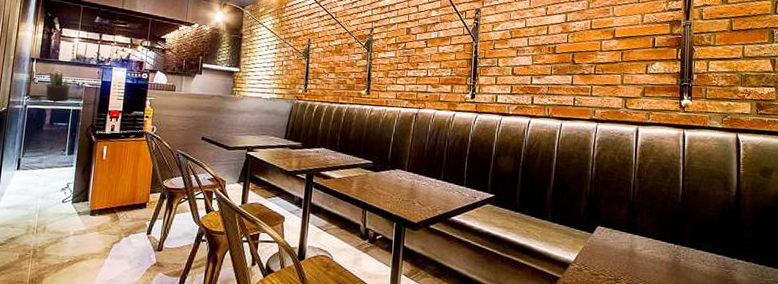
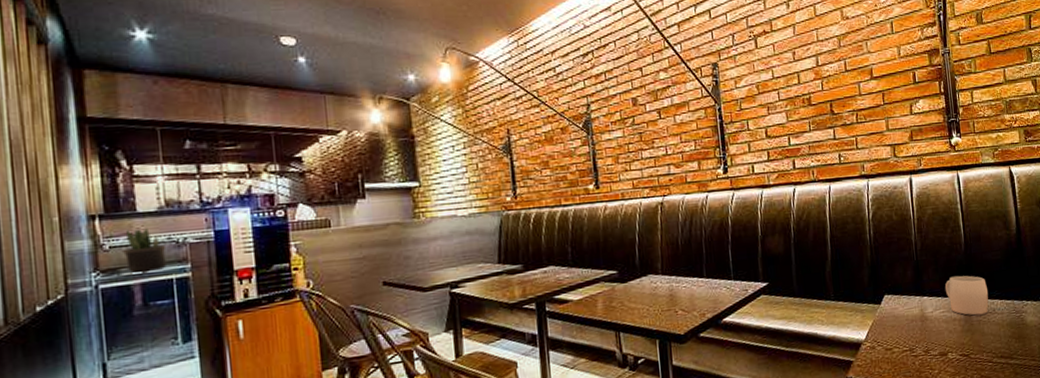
mug: none [656,222,700,263] -> present [945,275,989,316]

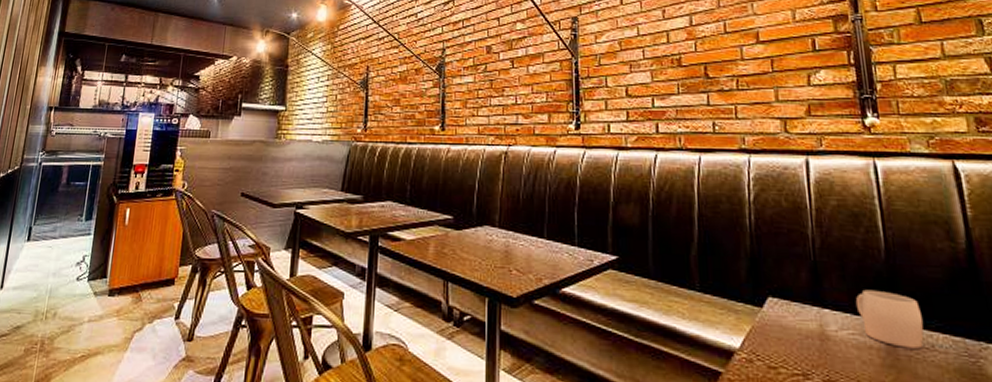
planter: present [123,228,167,274] -> none [63,121,92,158]

